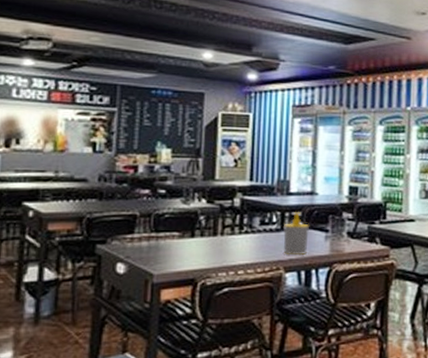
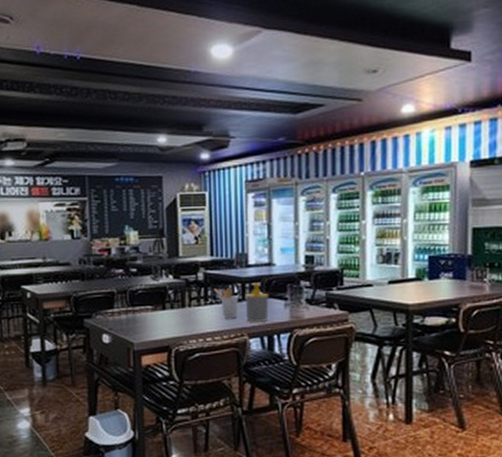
utensil holder: none [250,216,276,249] -> present [213,288,238,318]

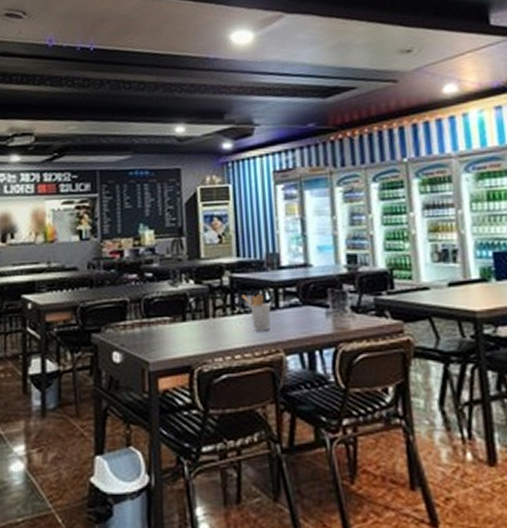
soap bottle: present [244,283,270,323] -> none [277,287,308,336]

